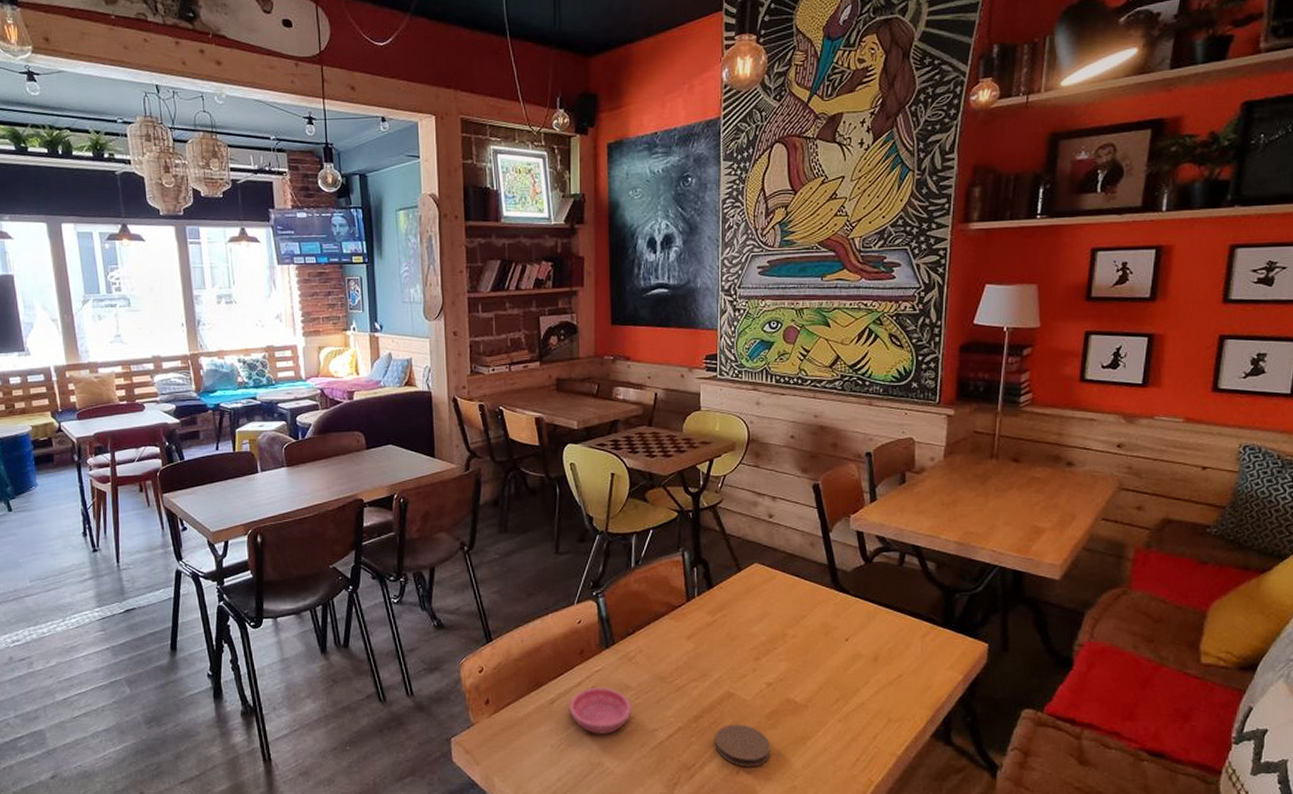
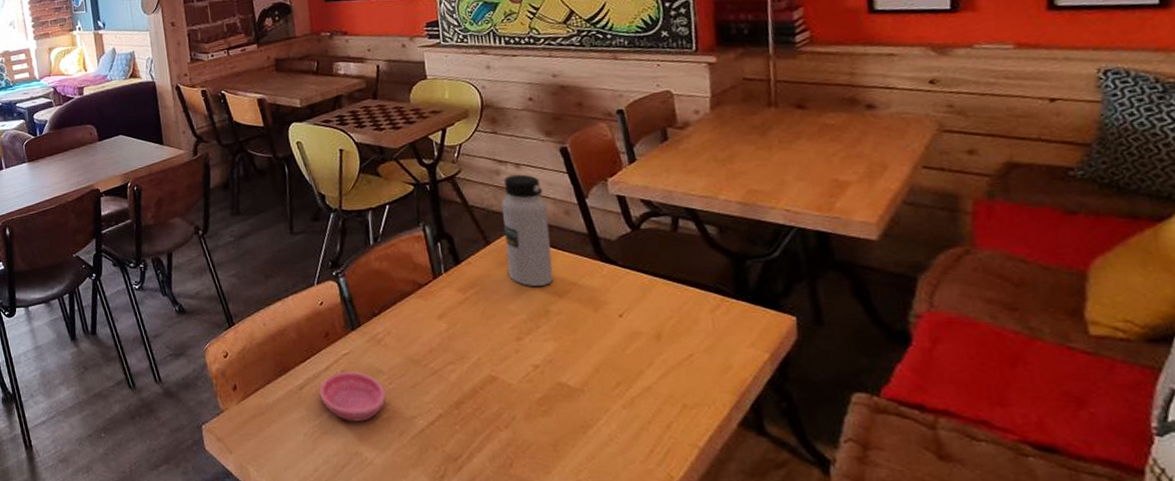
coaster: present [715,724,770,767] -> none [481,411,547,459]
water bottle: none [755,507,795,611] -> present [501,174,554,286]

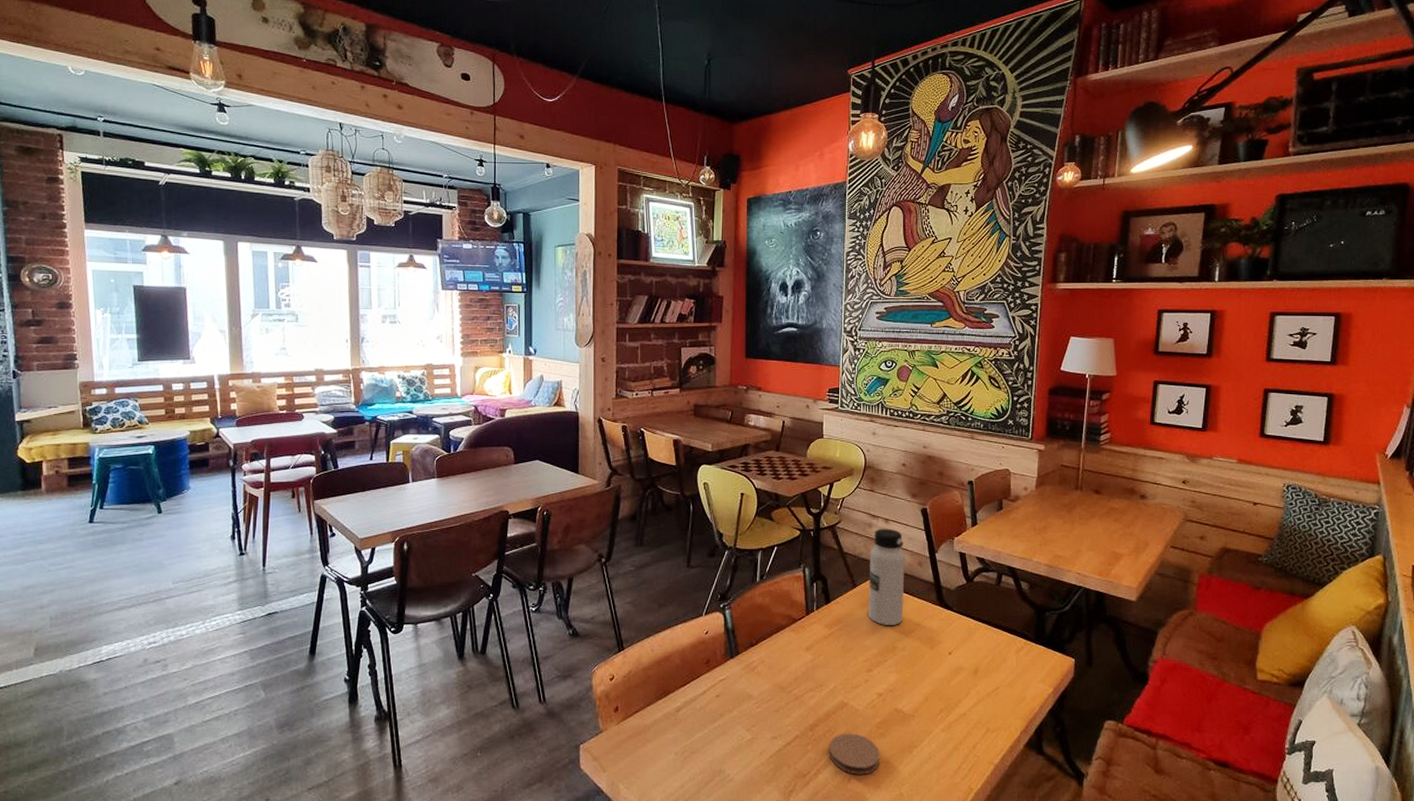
saucer: present [319,372,386,422] -> none [694,696,753,742]
coaster: none [481,411,547,459] -> present [829,733,880,775]

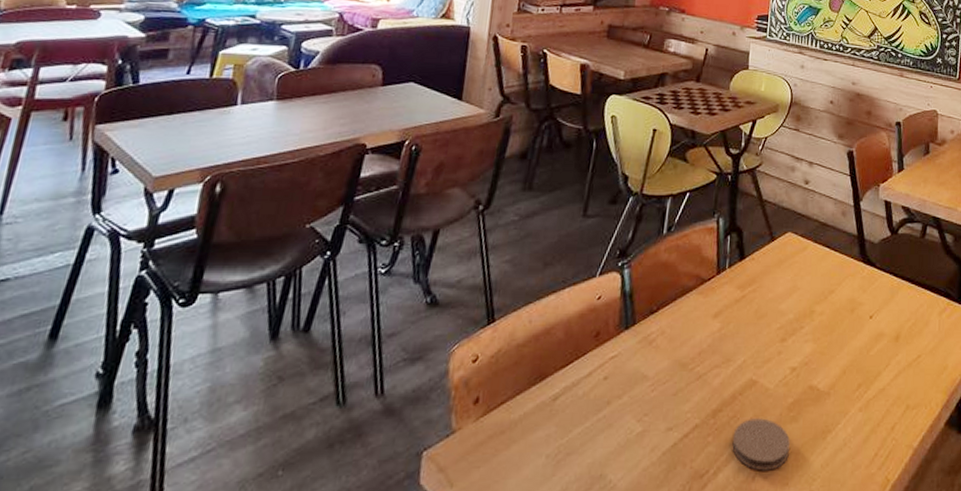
water bottle: present [868,528,905,625] -> none [785,172,829,285]

